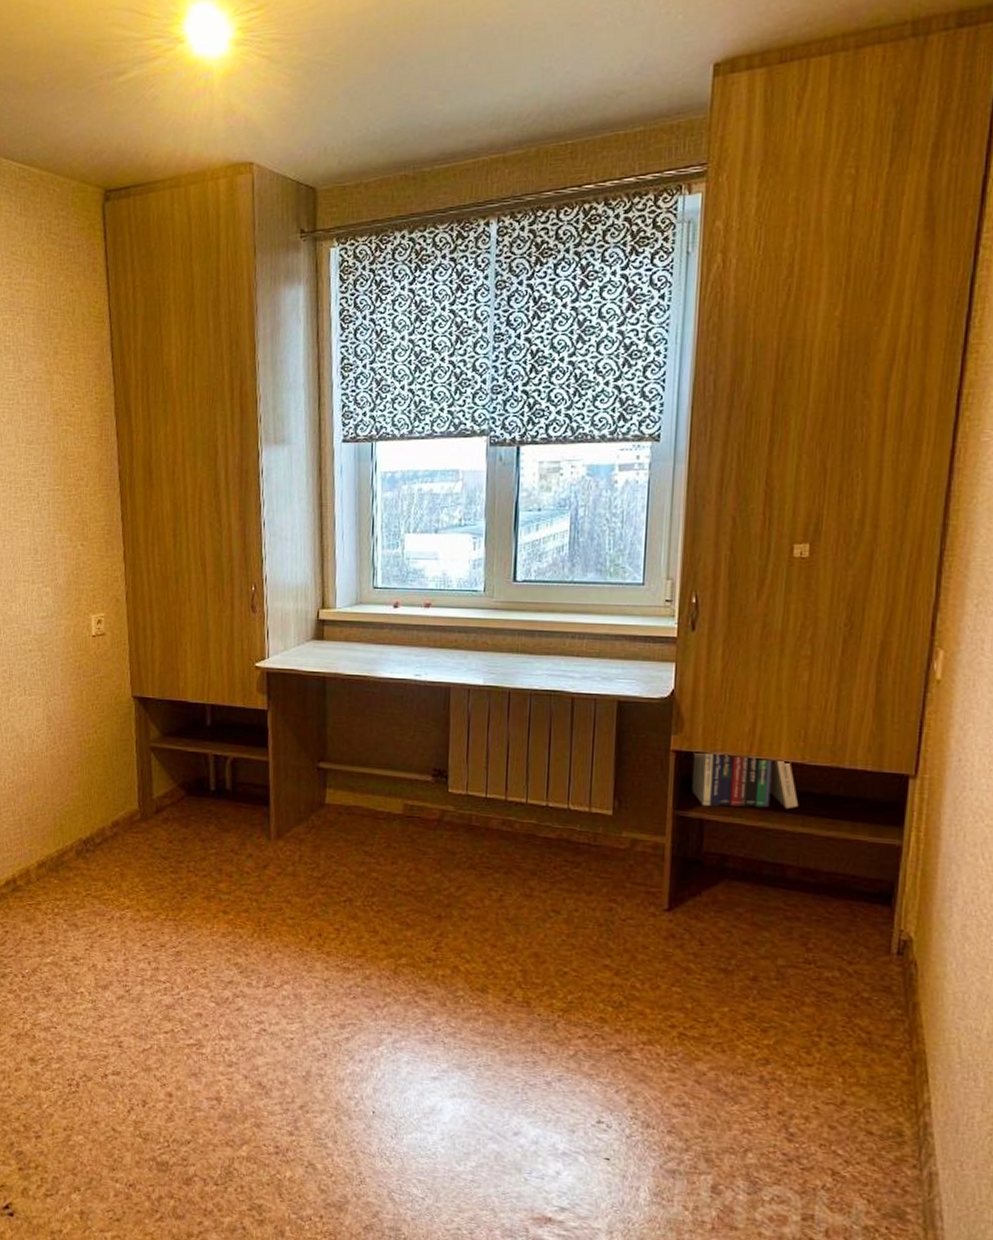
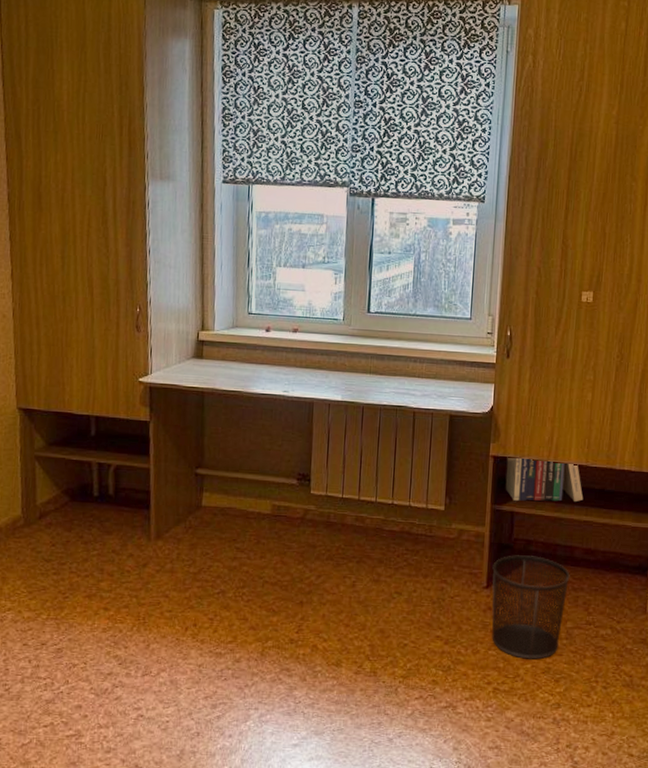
waste bin: none [675,872,781,1003] -> present [491,555,570,661]

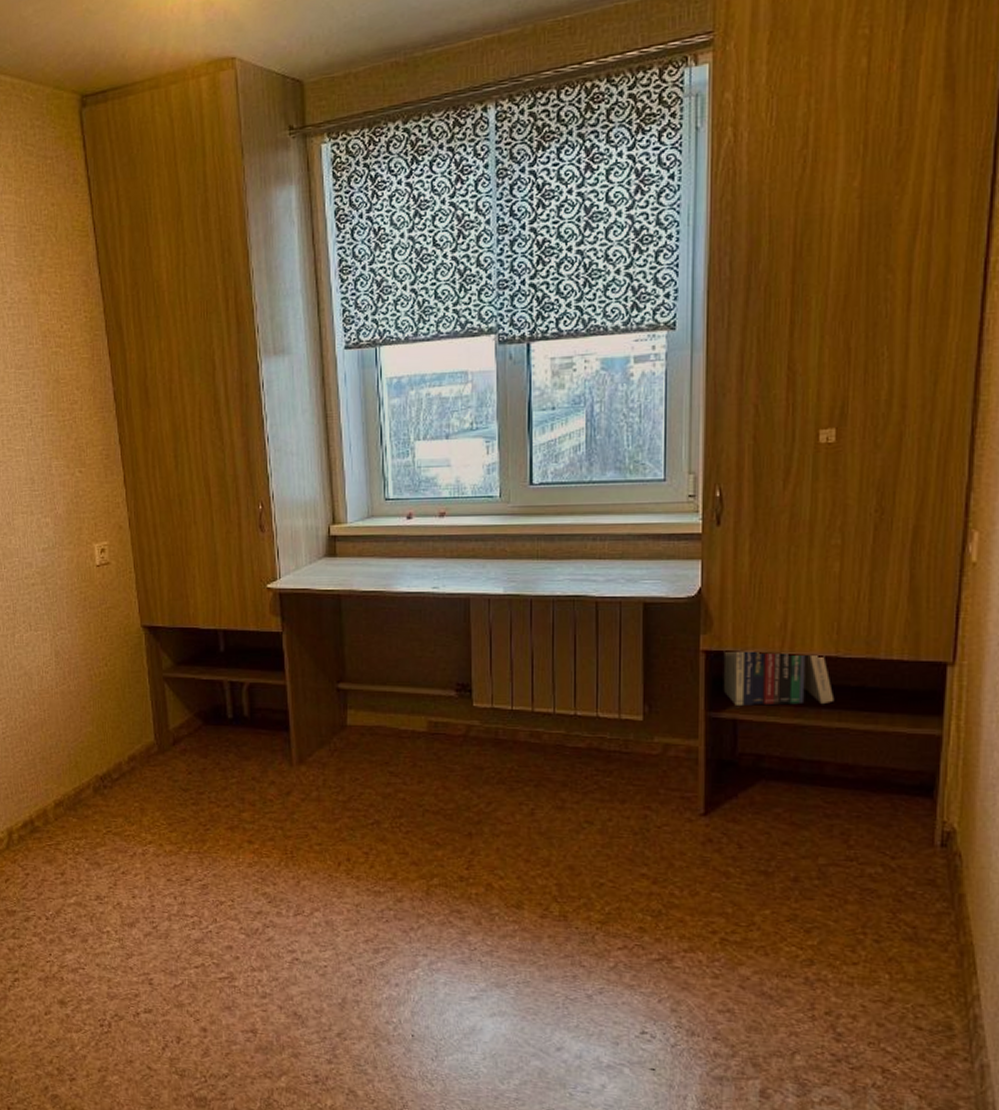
waste bin: present [491,555,570,661] -> none [711,774,820,905]

